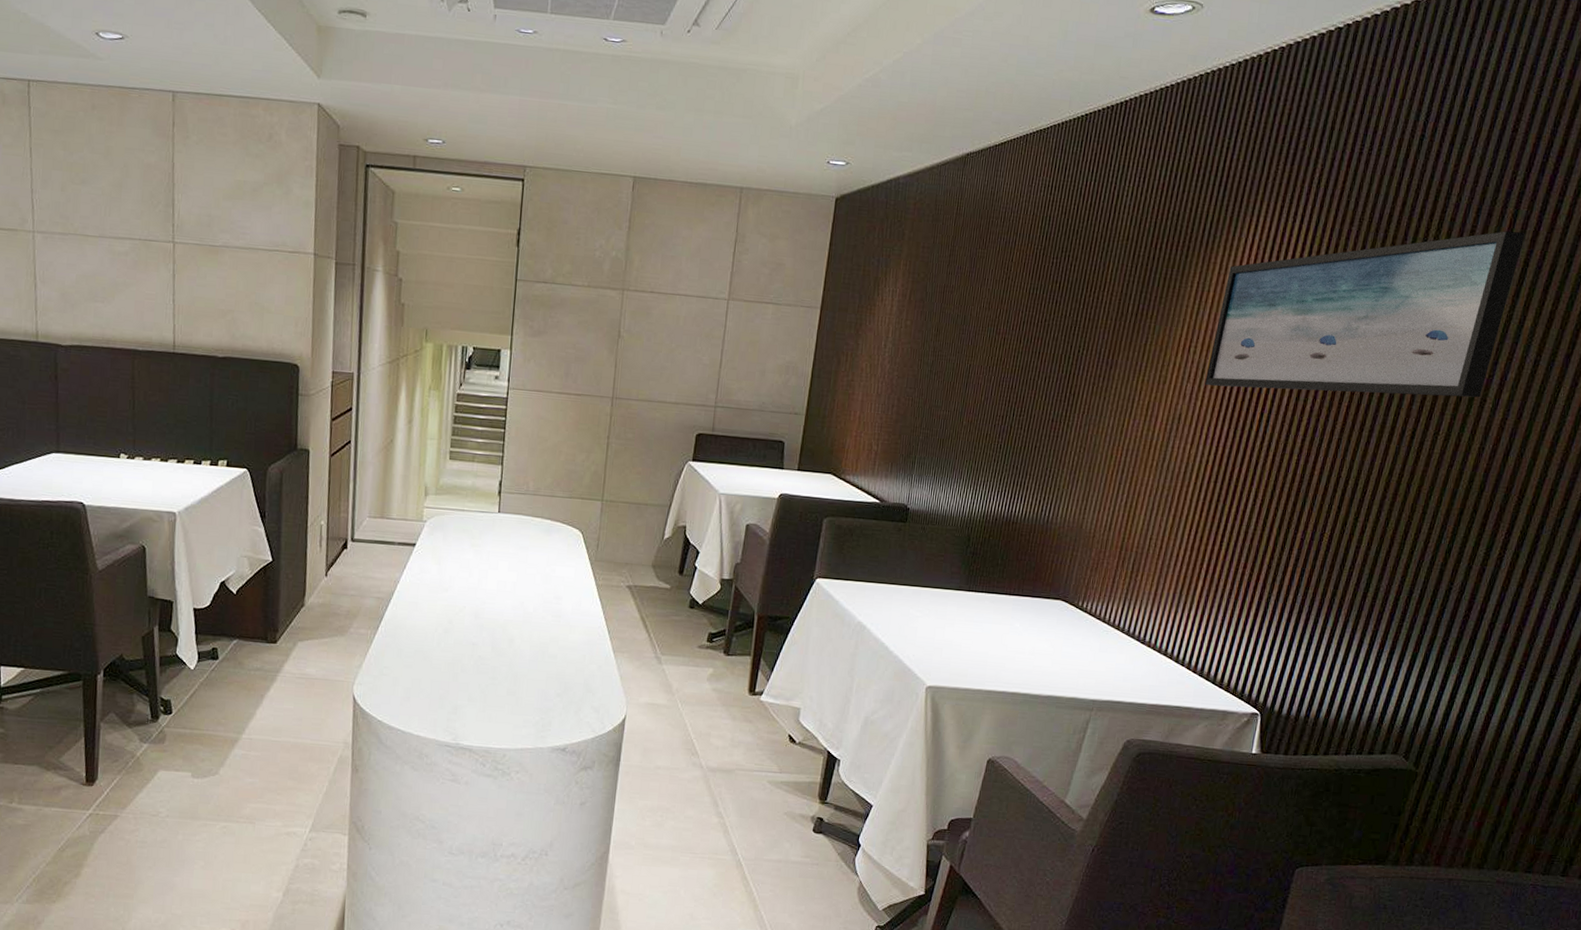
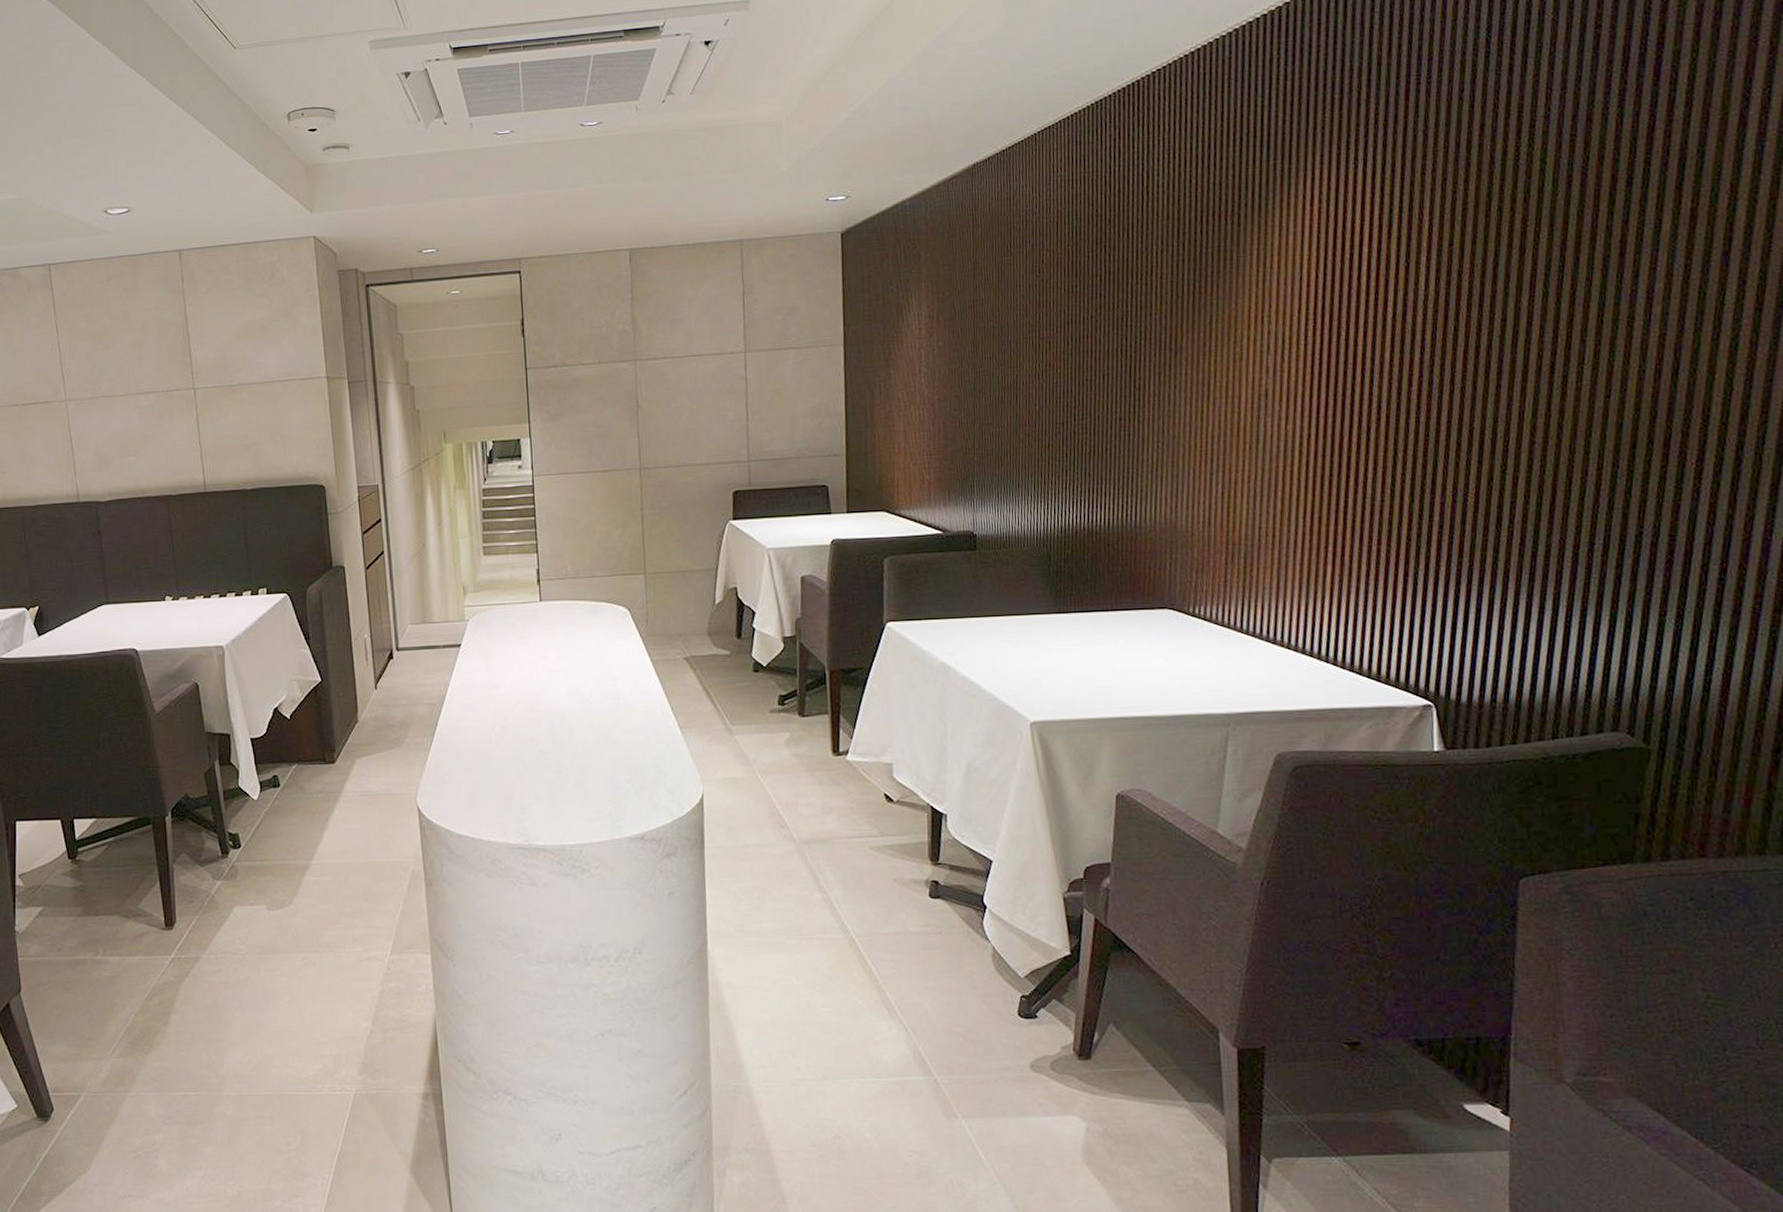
wall art: present [1205,231,1525,398] -> none [1288,130,1638,355]

